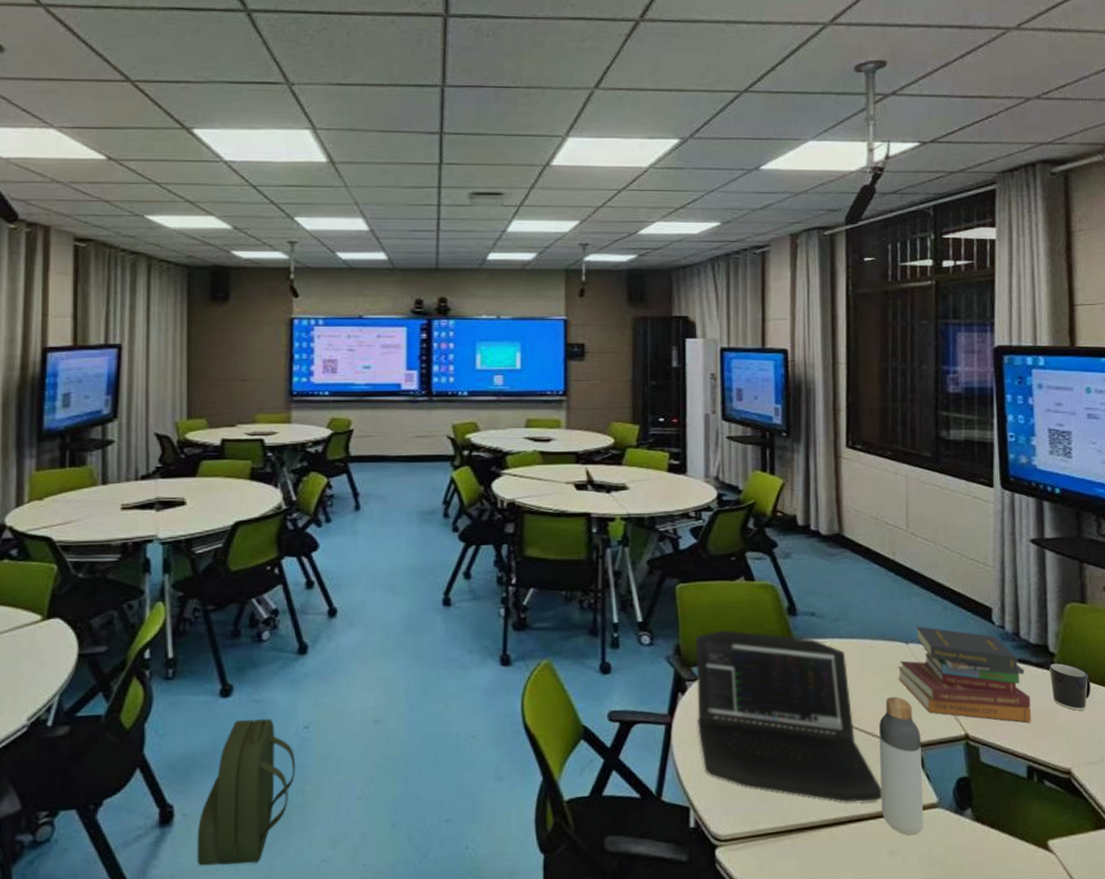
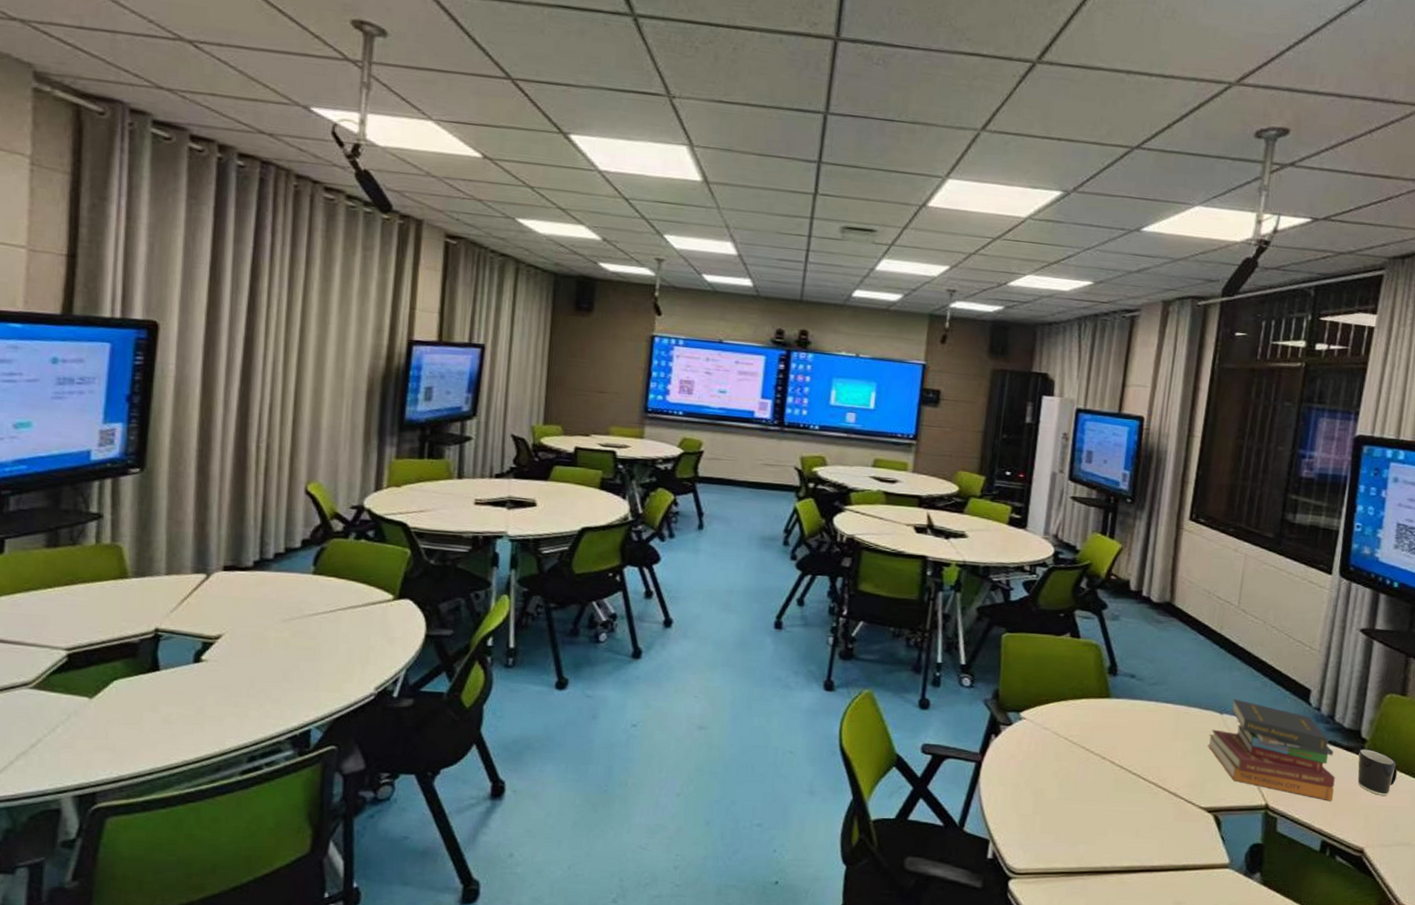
backpack: present [197,719,296,866] -> none [523,712,622,841]
laptop: present [695,630,882,802] -> none [1006,681,1177,855]
bottle: present [879,696,924,836] -> none [1173,761,1222,891]

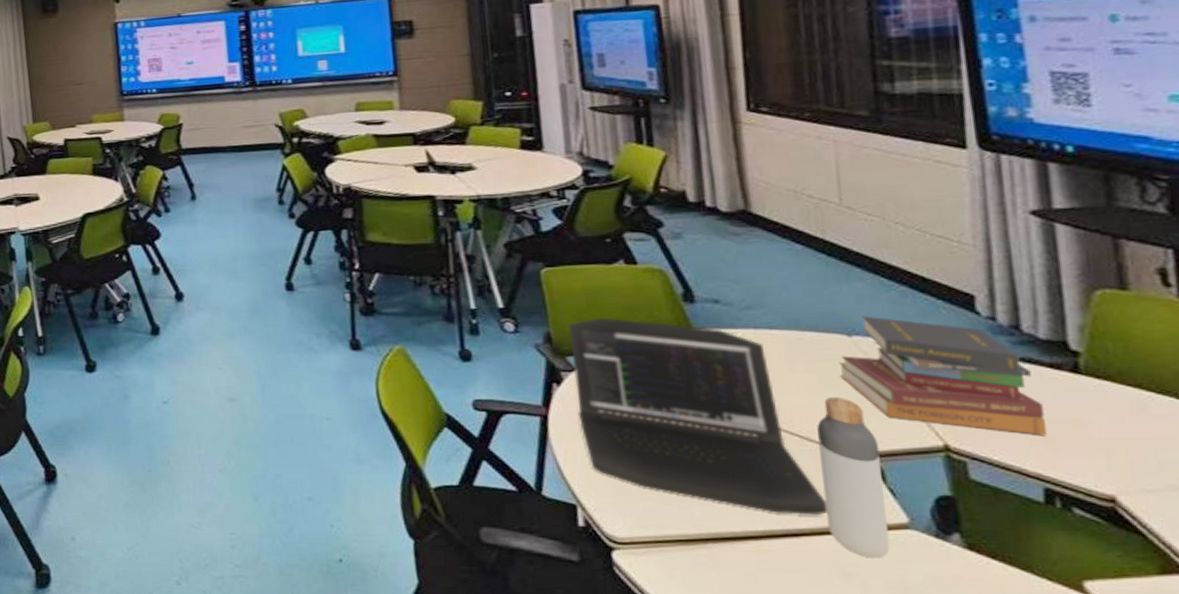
laptop: none [1006,681,1177,855] -> present [568,317,828,515]
bottle: none [1173,761,1222,891] -> present [817,396,891,559]
mug: present [1357,749,1398,796] -> none [1070,364,1143,424]

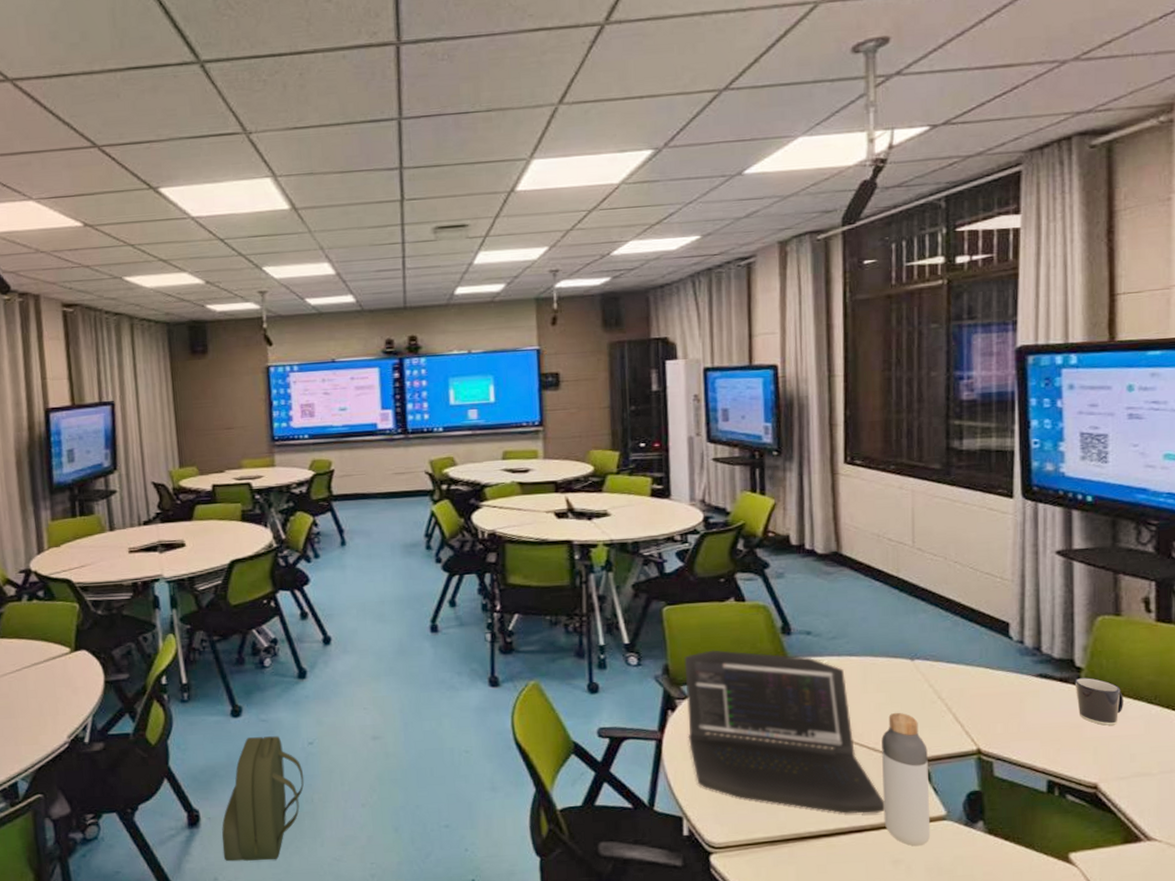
backpack: none [78,393,160,522] -> present [222,736,305,862]
books: present [839,316,1048,436] -> none [902,642,1054,738]
mug: none [1070,364,1143,424] -> present [1074,678,1123,726]

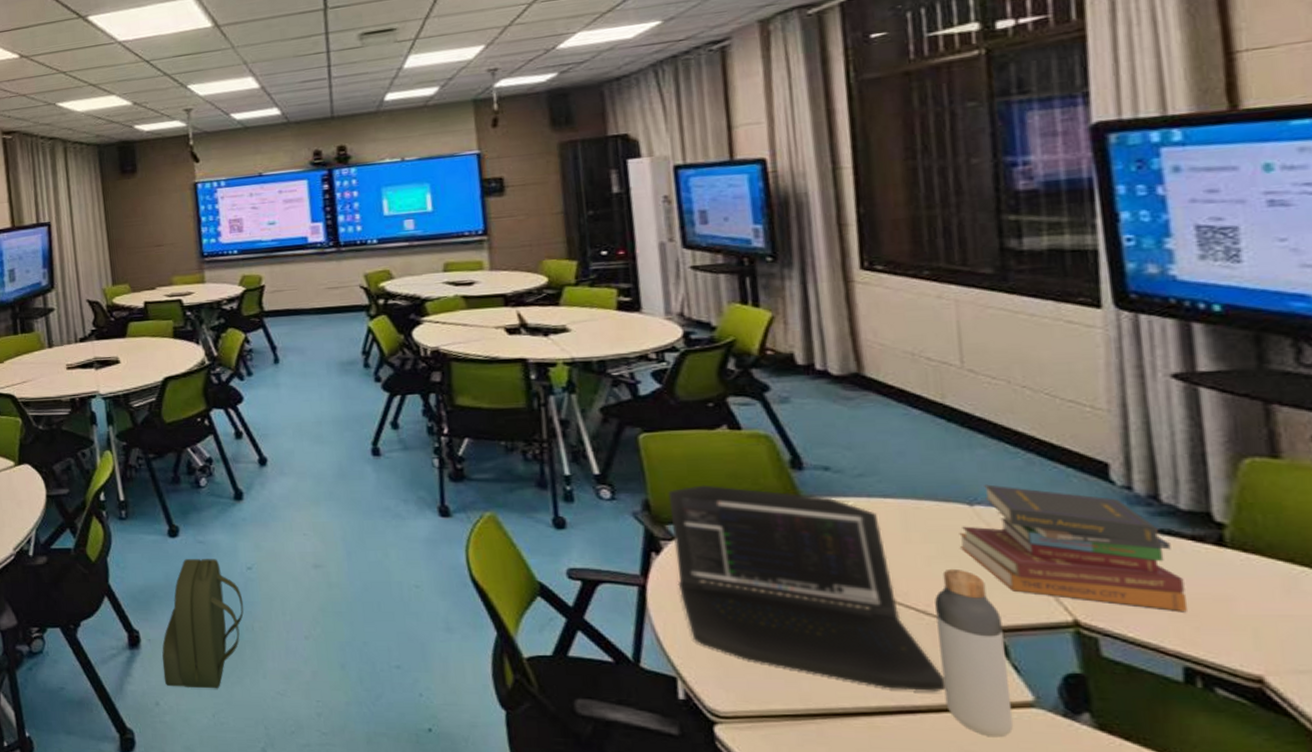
books: none [902,642,1054,738] -> present [959,484,1189,613]
mug: present [1074,678,1123,726] -> none [1214,537,1296,600]

